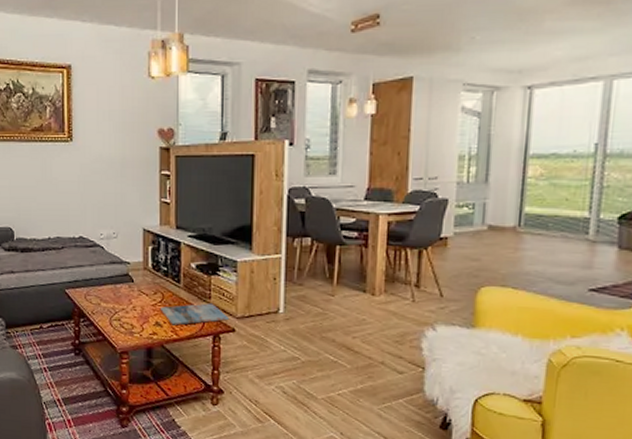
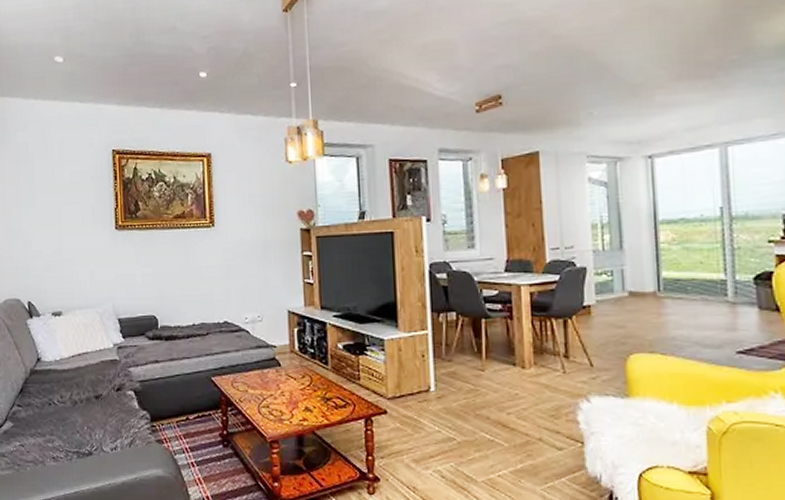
magazine: present [159,303,230,326] -> none [308,384,381,410]

